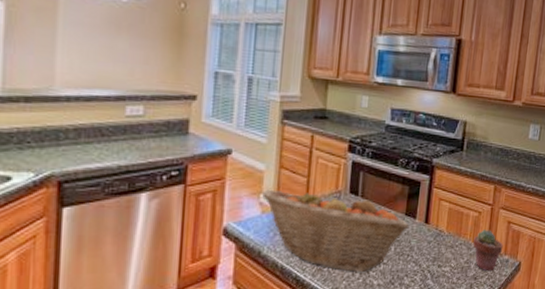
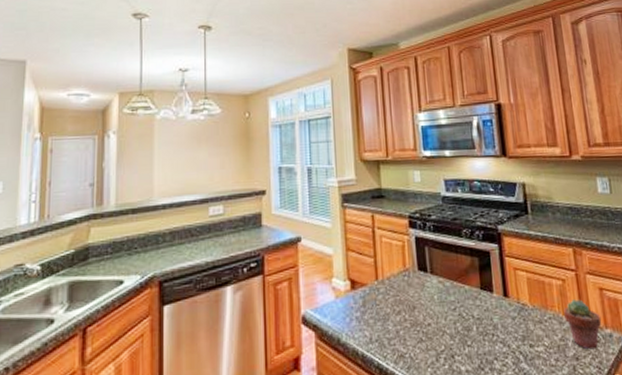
fruit basket: present [261,189,410,272] -> none [332,268,488,358]

